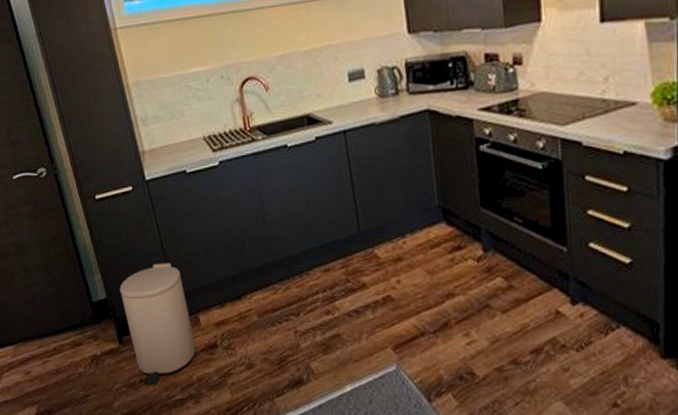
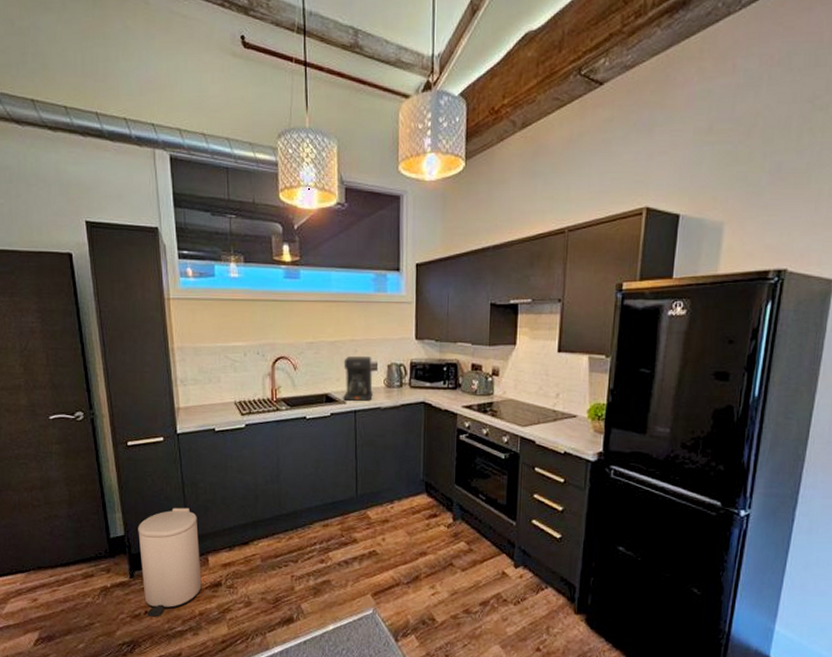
coffee maker: none [323,61,364,120] -> present [343,355,373,401]

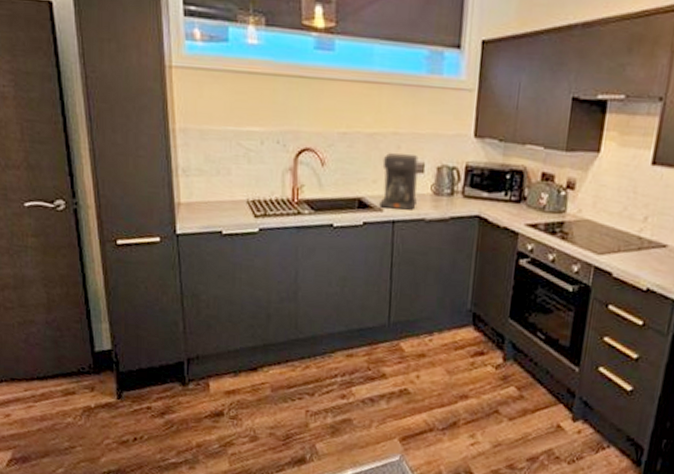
pedal bin: present [138,507,202,617] -> none [127,321,201,446]

